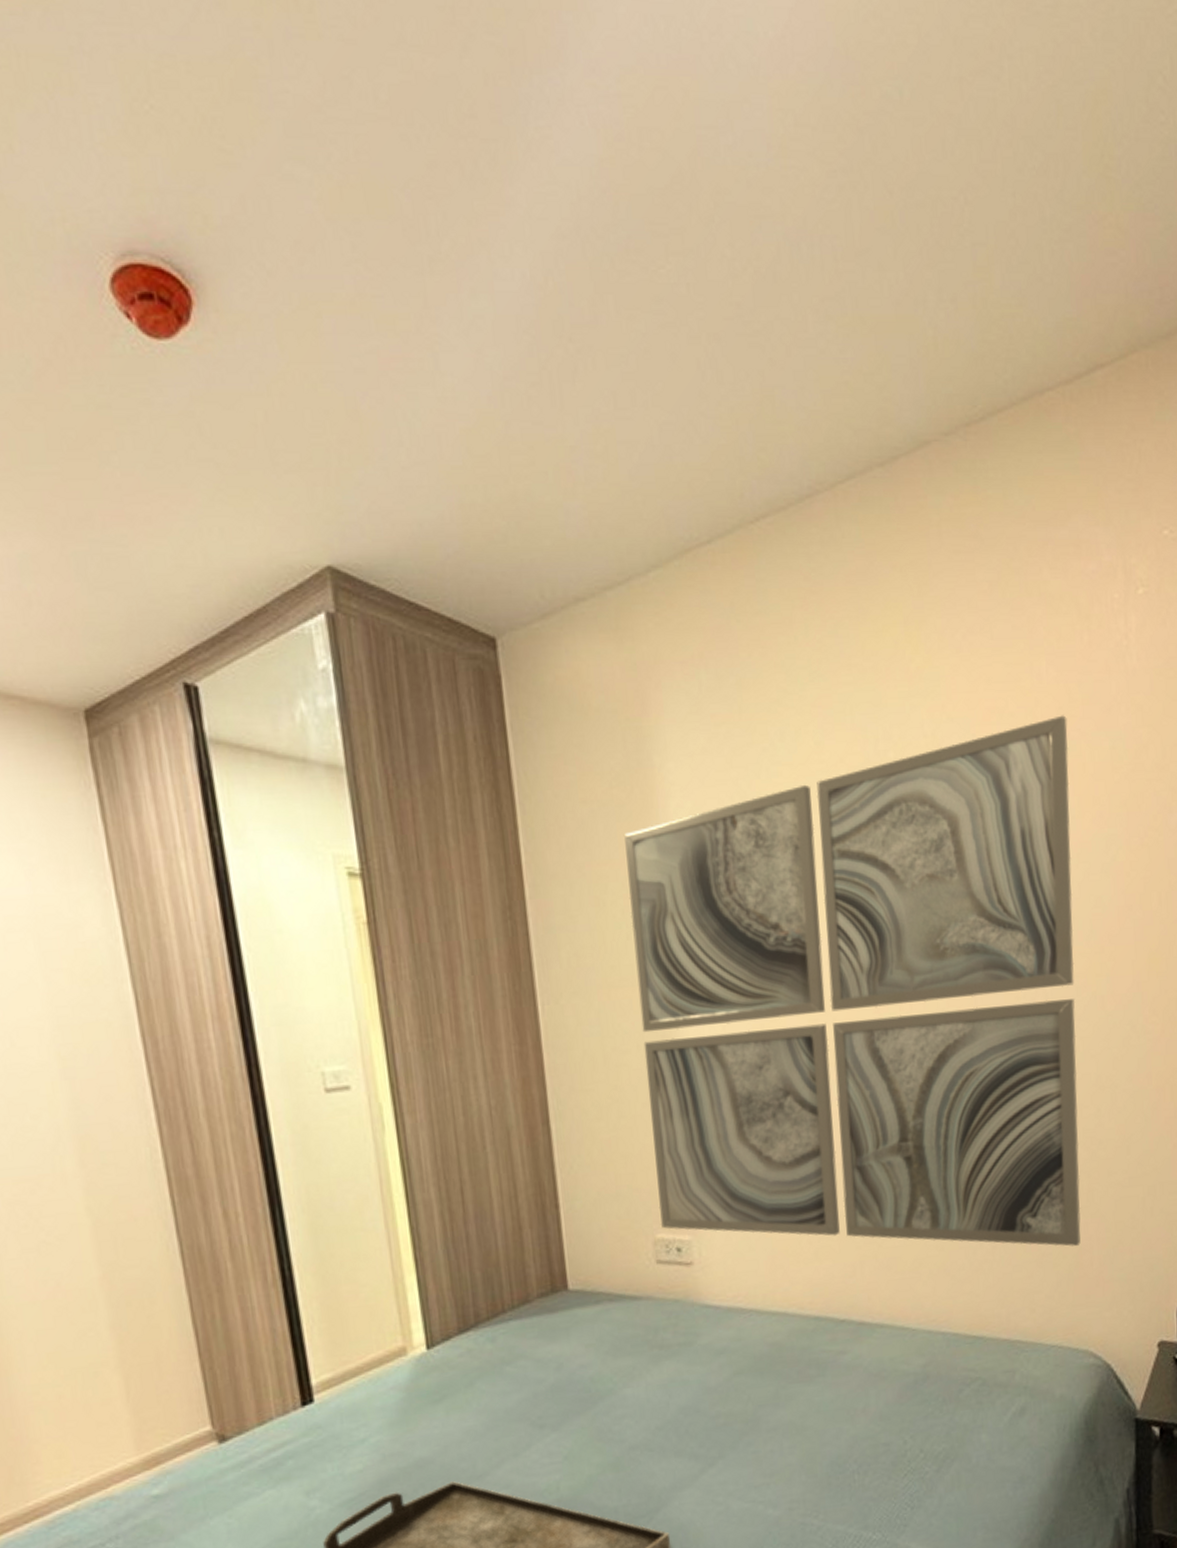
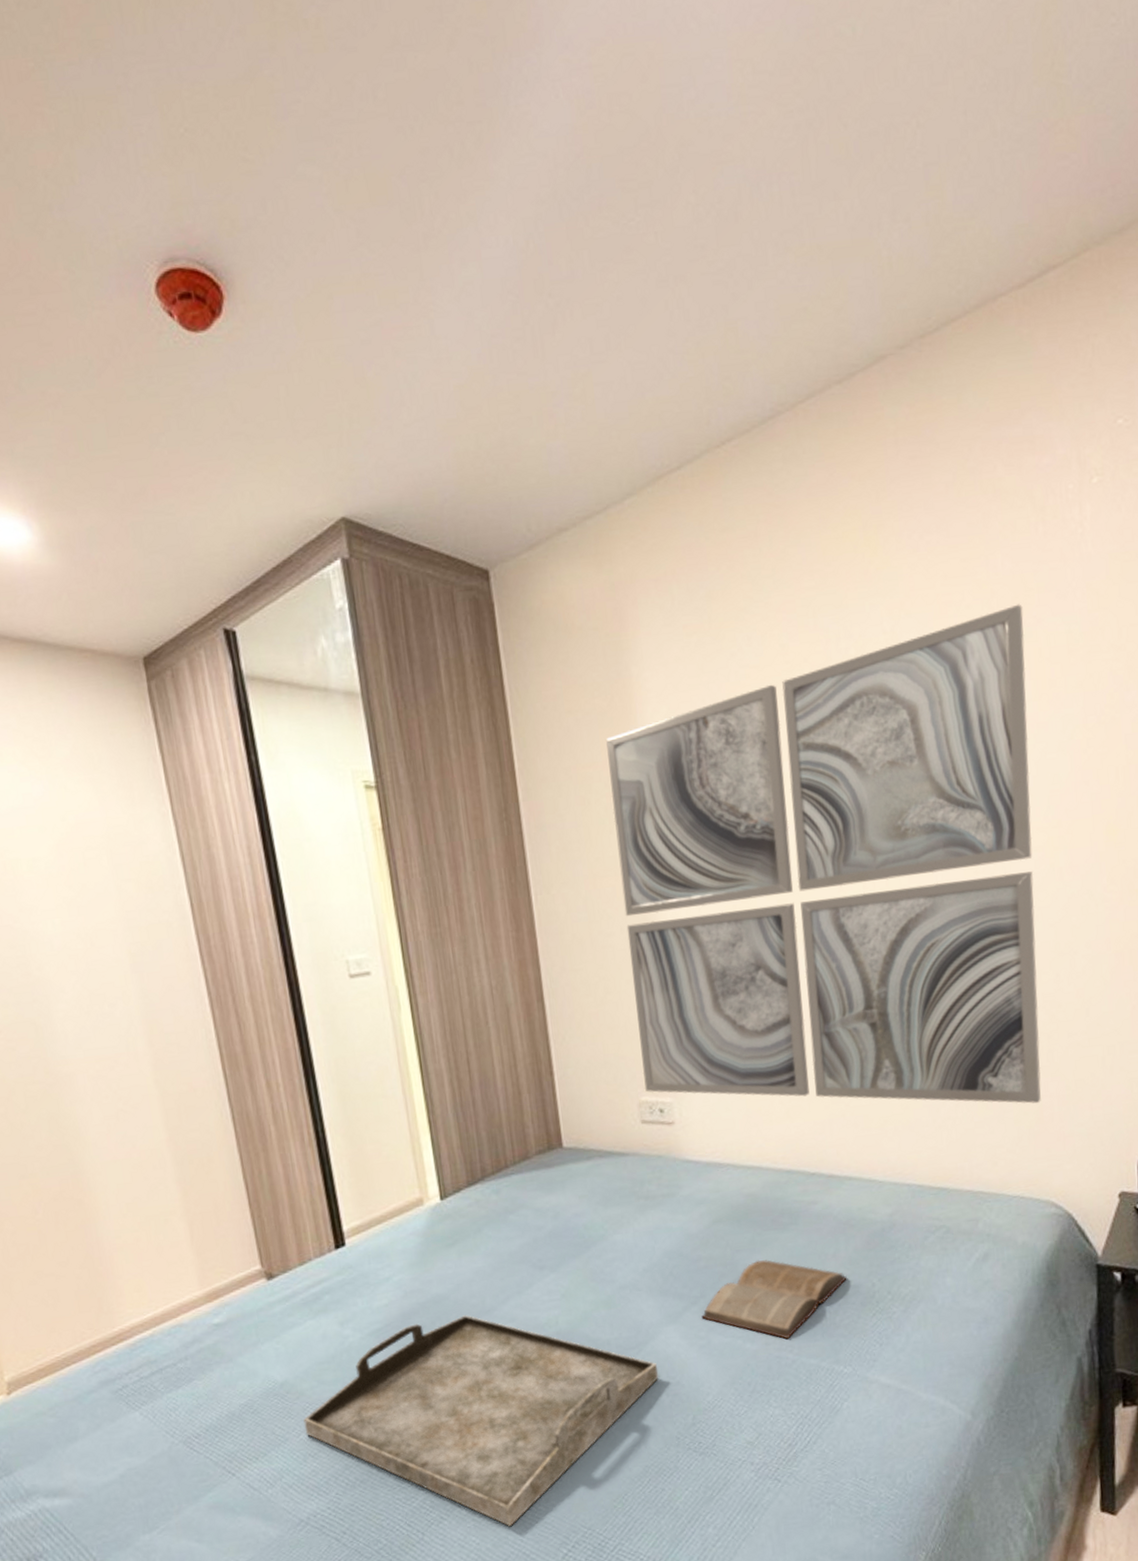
book: none [719,1415,877,1504] -> present [701,1259,847,1339]

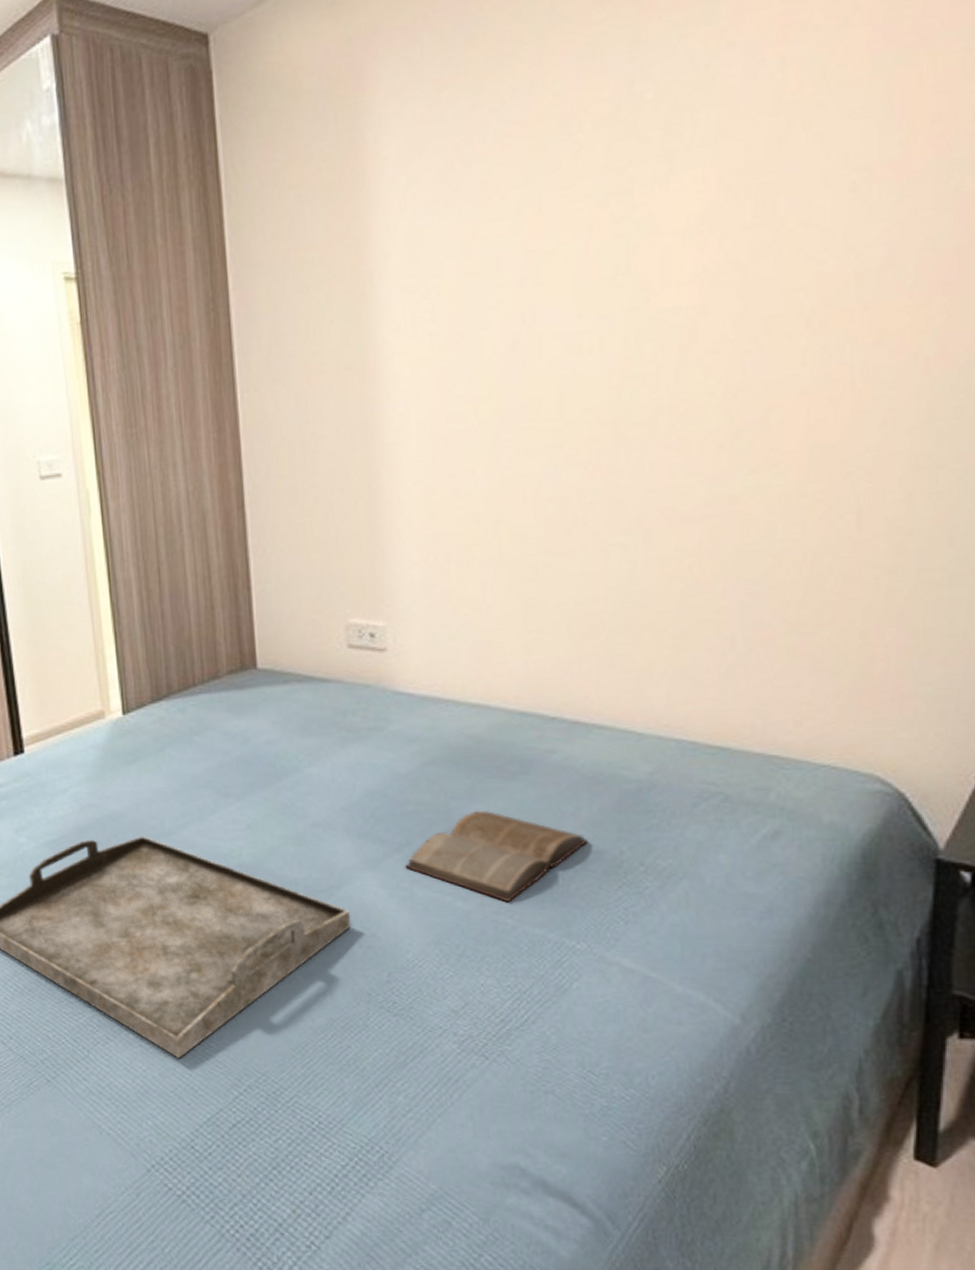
wall art: present [606,604,1041,1104] -> none [332,18,899,654]

